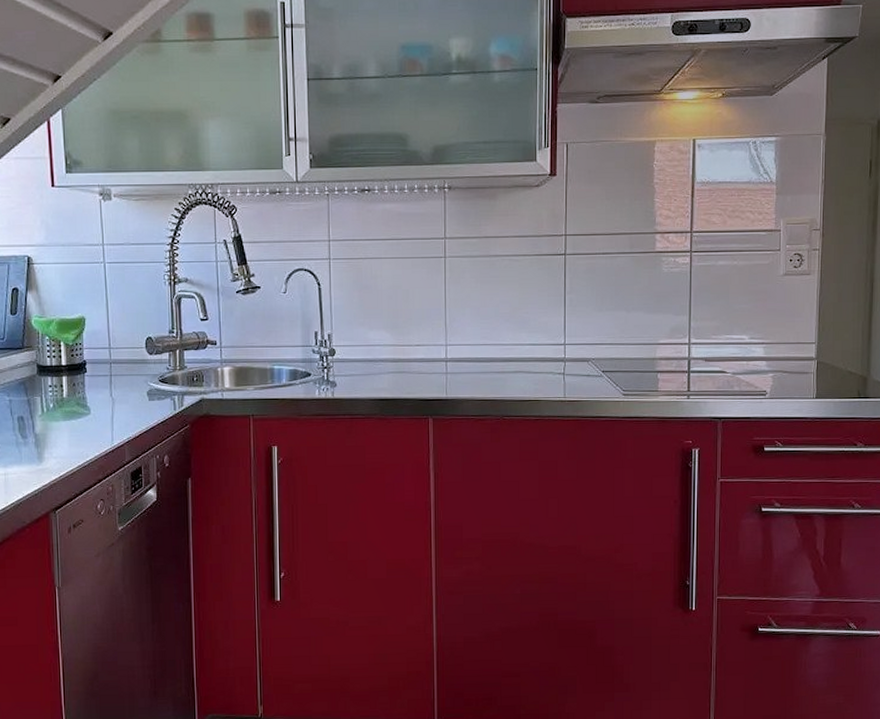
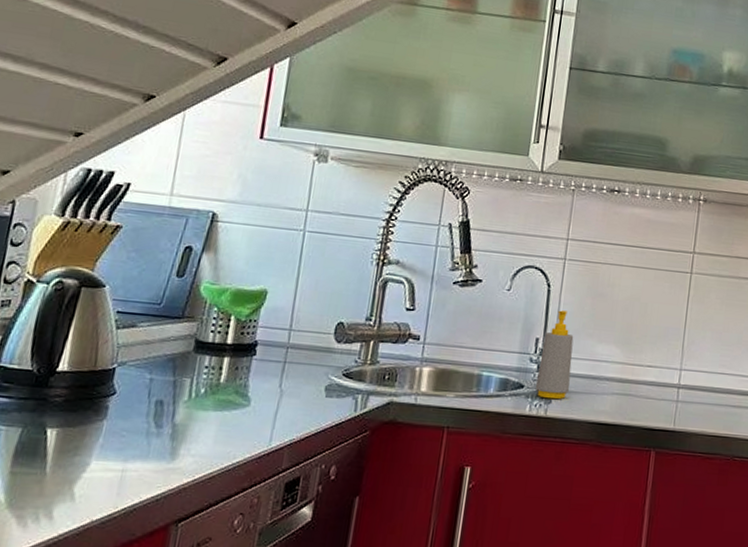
soap bottle: none [320,305,351,383] -> present [534,310,574,400]

